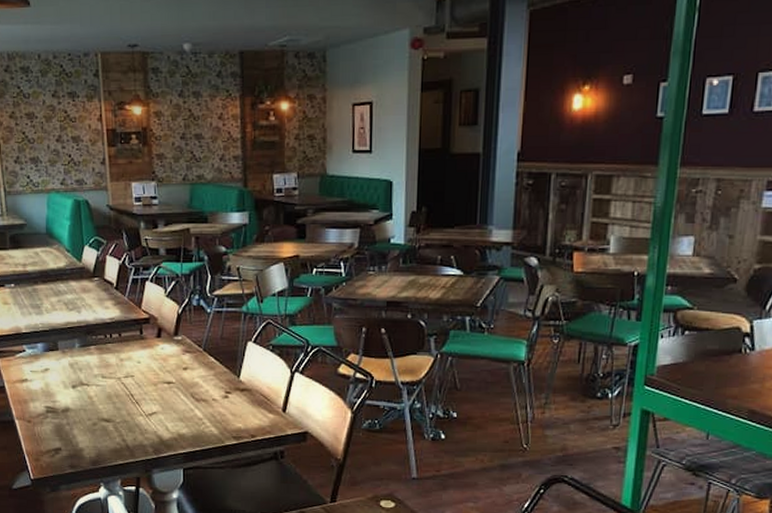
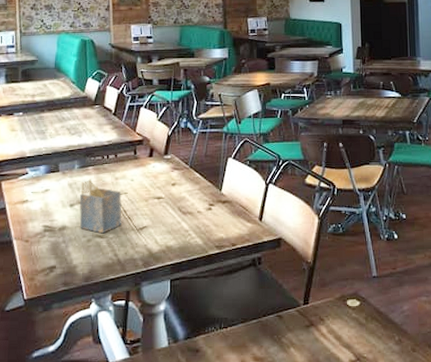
napkin holder: none [81,359,129,418] -> present [79,179,122,234]

